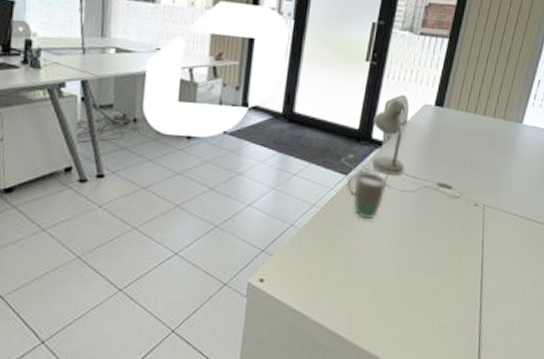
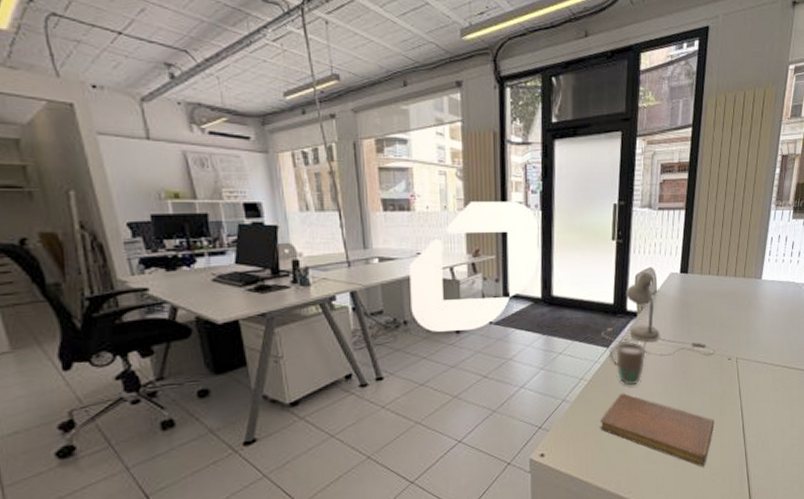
notebook: none [327,226,451,317] -> present [600,393,714,467]

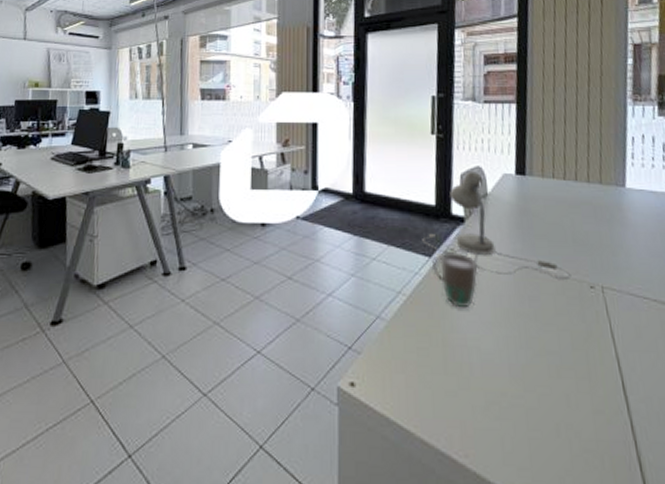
notebook: present [600,393,714,467] -> none [423,316,580,437]

